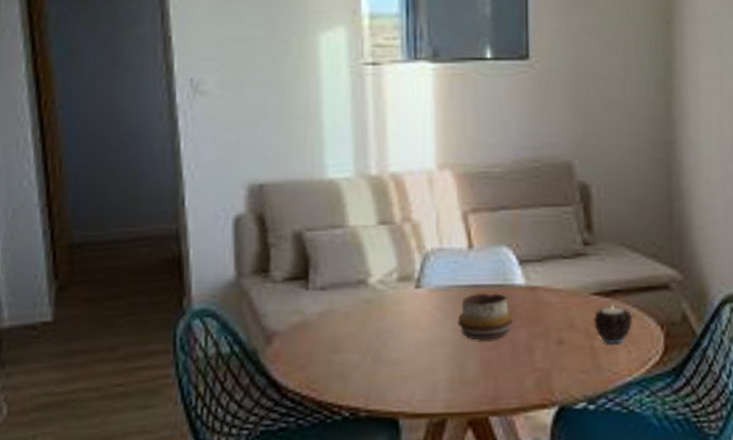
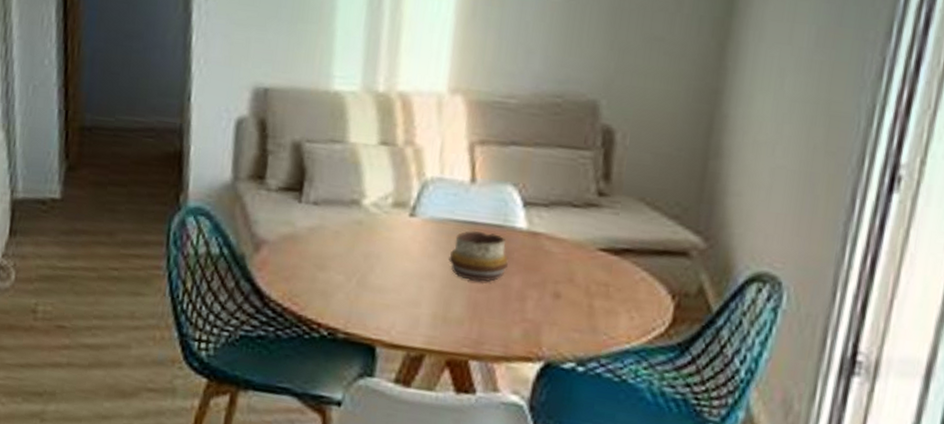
candle: present [593,303,633,343] -> none [595,263,642,307]

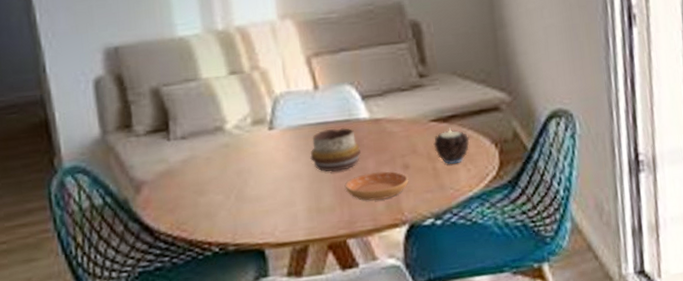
saucer: none [480,292,557,327] -> present [344,171,409,201]
candle: none [595,263,642,307] -> present [433,128,469,164]

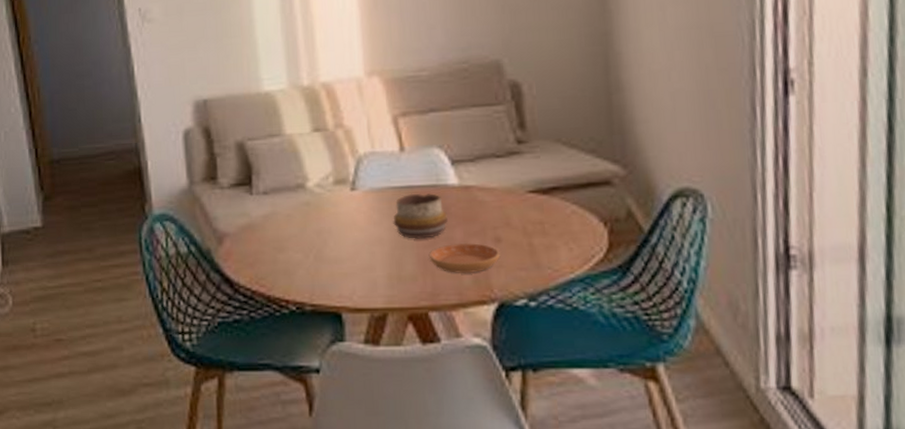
candle: present [433,128,469,164] -> none [530,201,573,241]

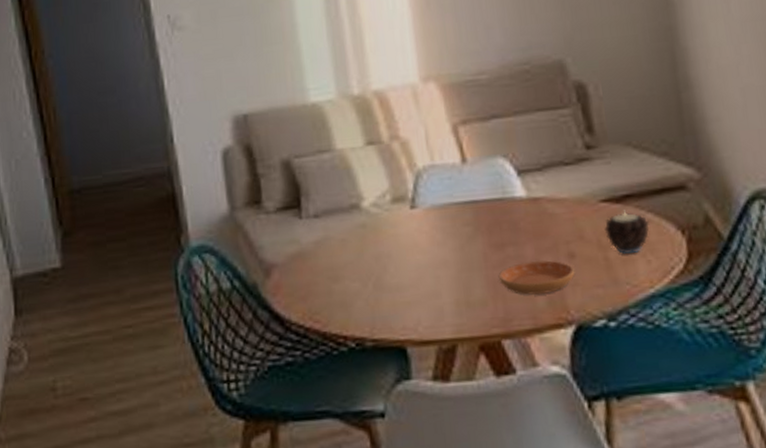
decorative bowl: present [393,193,448,239] -> none [458,208,517,259]
candle: none [530,201,573,241] -> present [604,210,649,254]

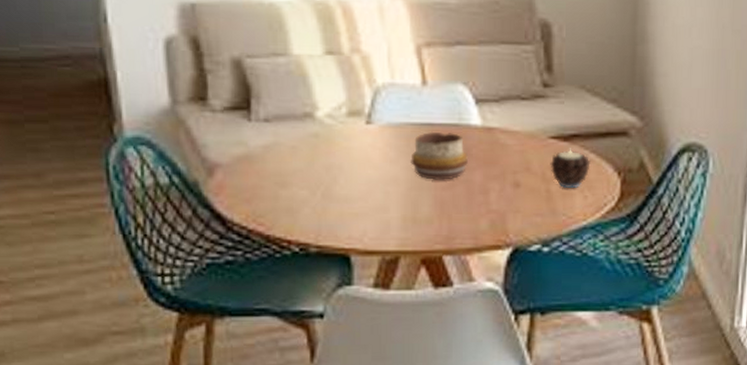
decorative bowl: none [458,208,517,259] -> present [410,131,468,180]
saucer: present [498,260,575,295] -> none [446,187,518,217]

